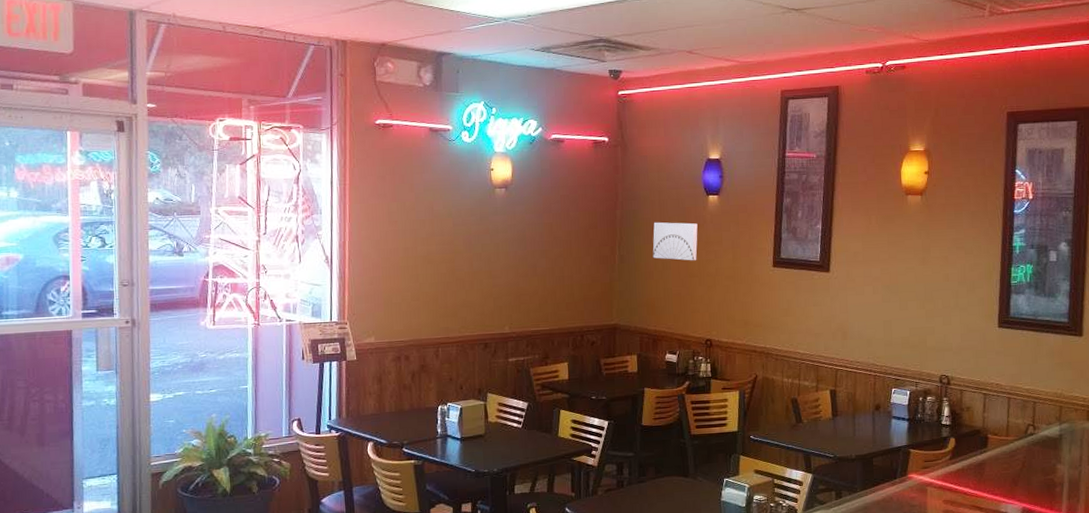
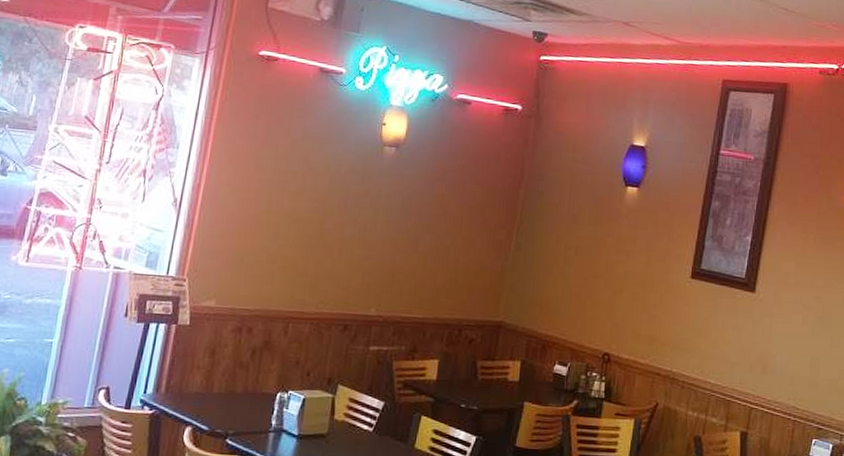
wall art: present [652,222,698,261] -> none [554,208,611,260]

